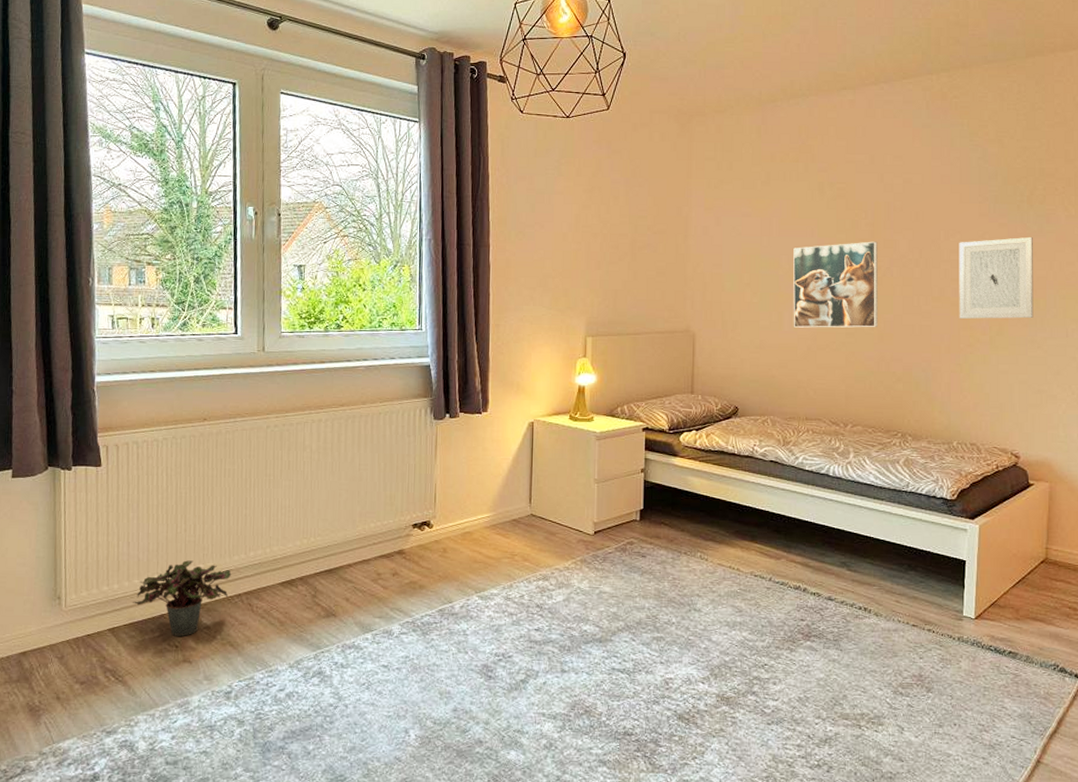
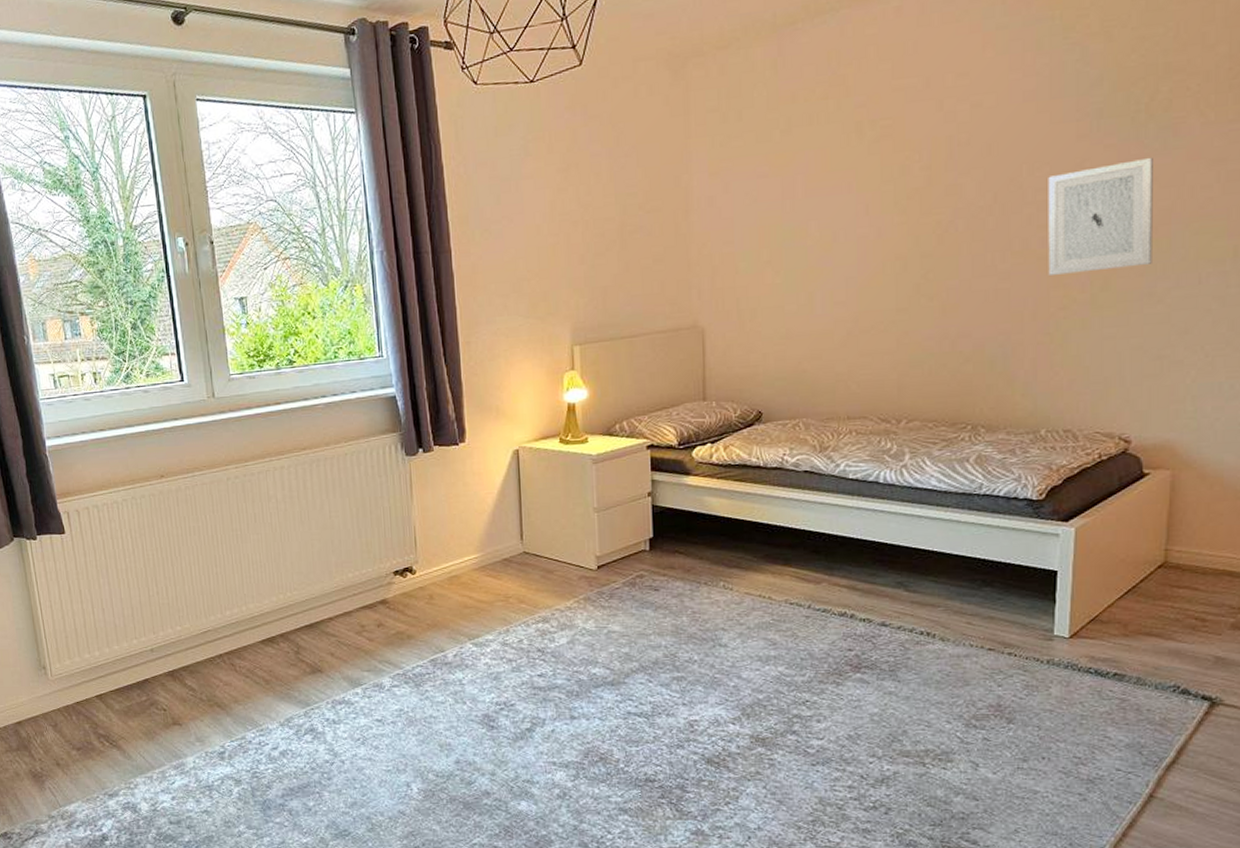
potted plant: present [133,560,232,636] -> none [116,623,210,700]
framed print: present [793,241,878,328] -> none [825,188,938,309]

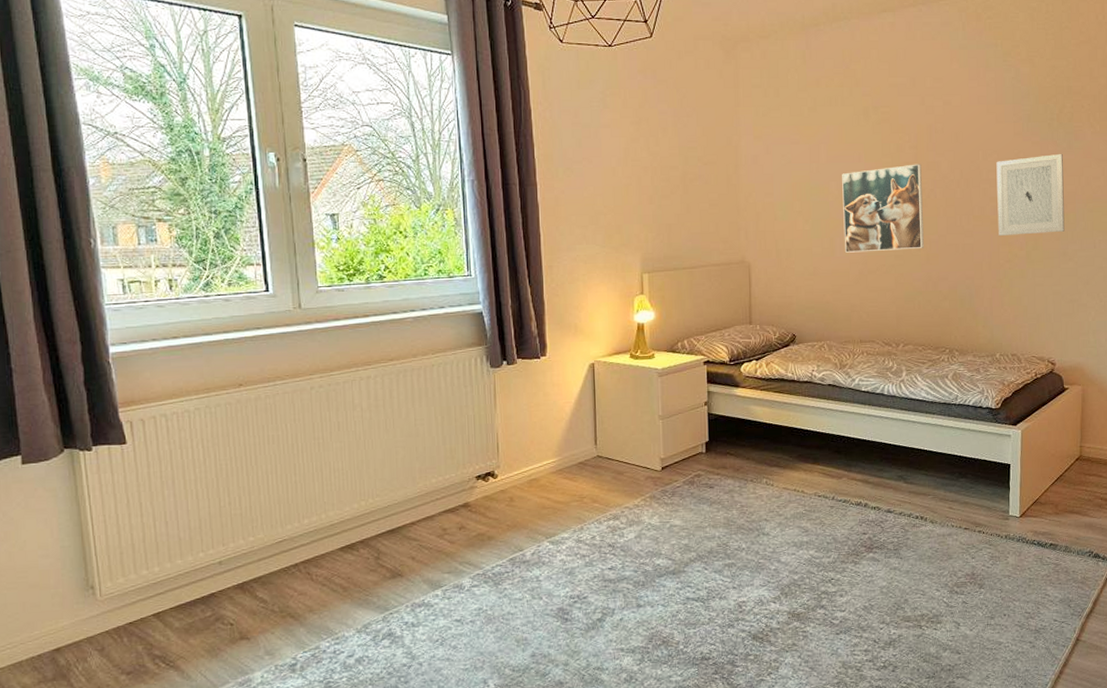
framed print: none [825,188,938,309] -> present [842,164,924,253]

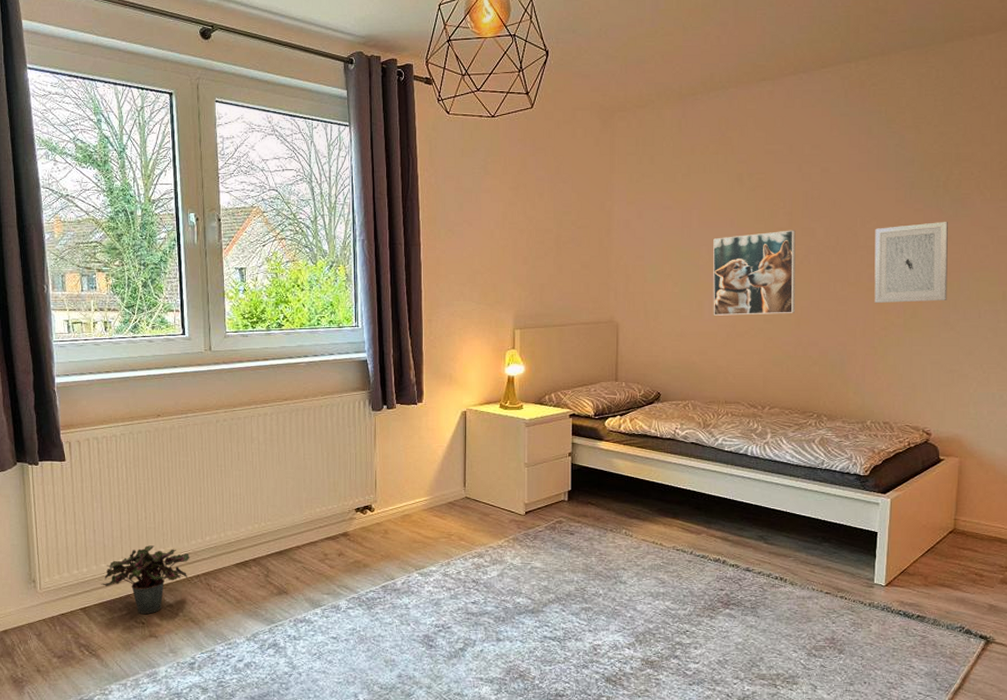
potted plant: none [178,534,286,614] -> present [101,545,190,614]

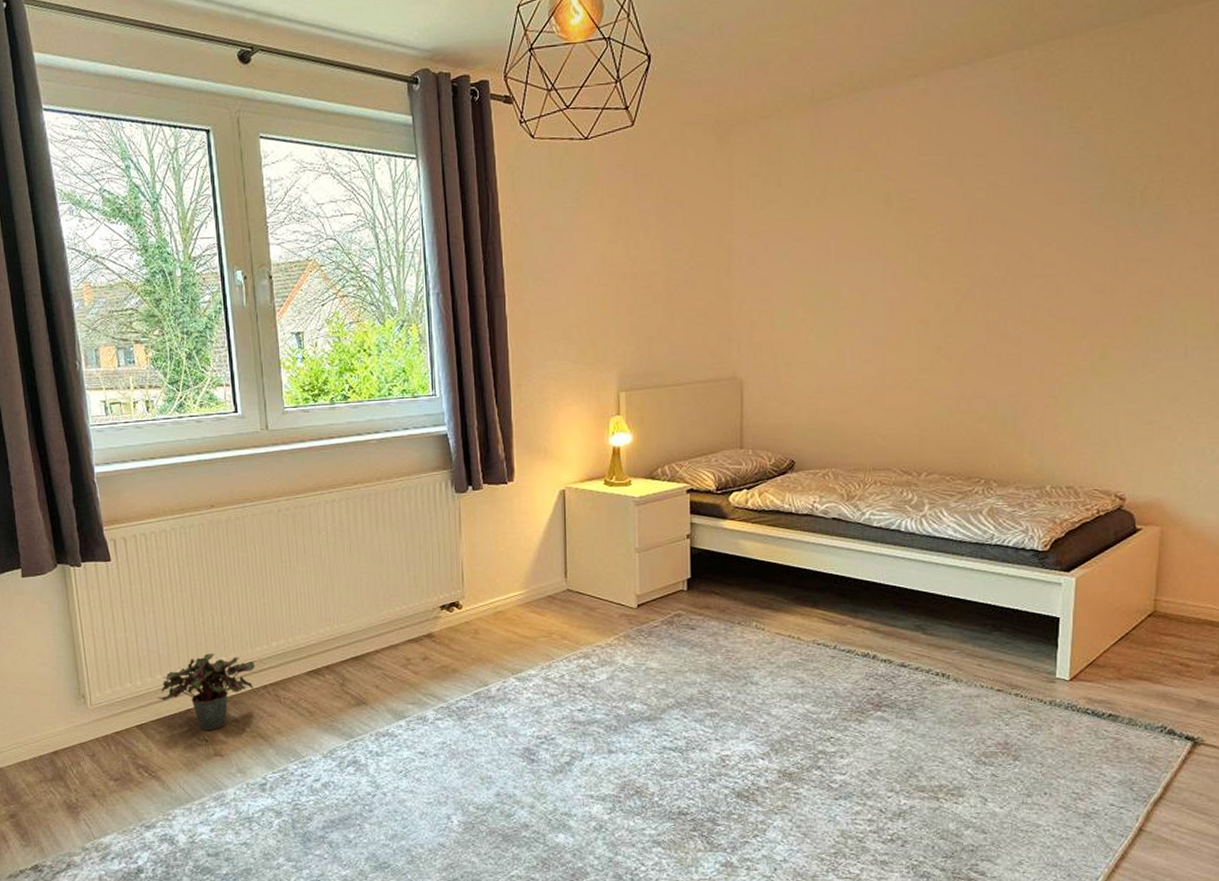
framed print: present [713,230,796,316] -> none [856,258,956,366]
wall art: present [874,221,948,303] -> none [1054,239,1147,343]

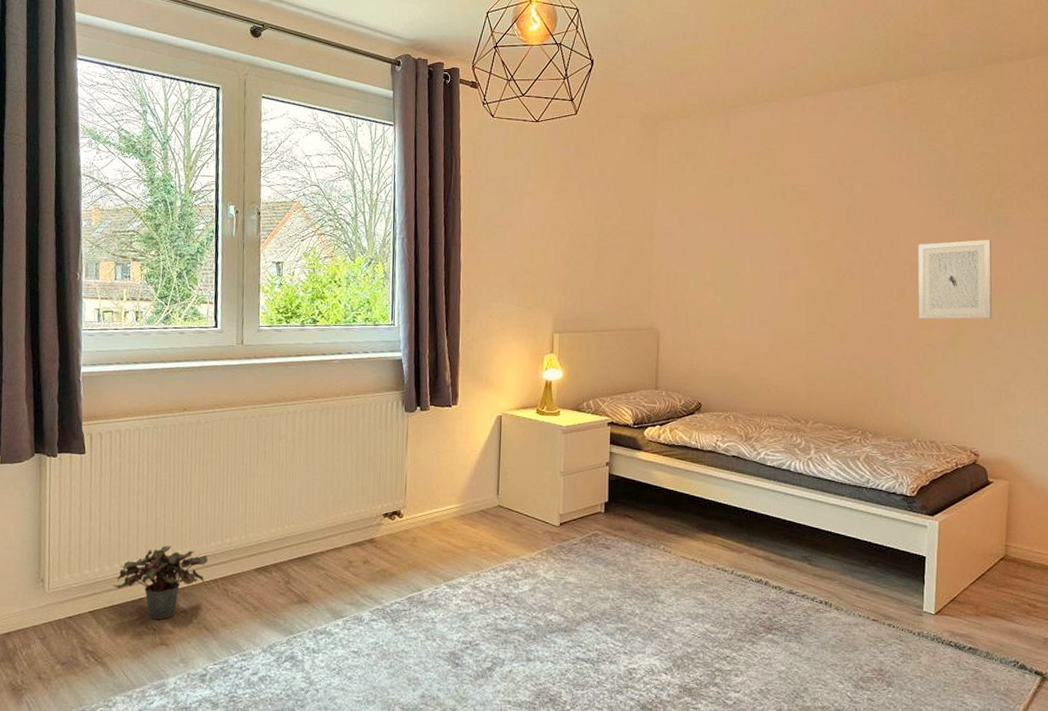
wall art: none [1054,239,1147,343] -> present [918,239,992,319]

